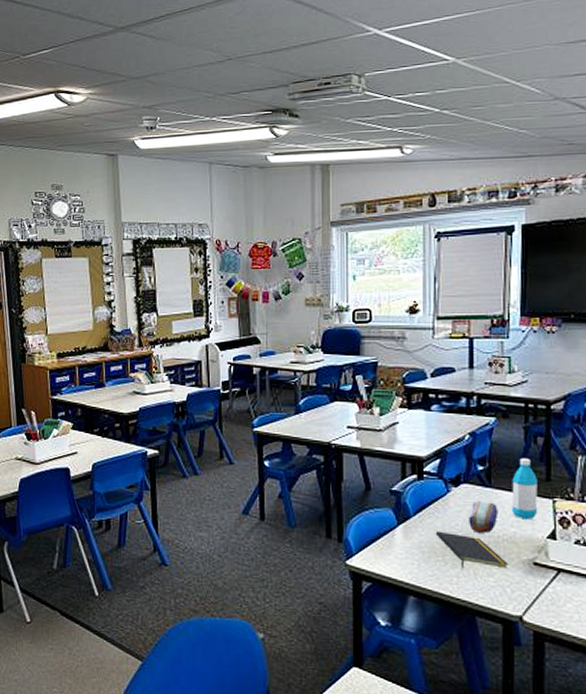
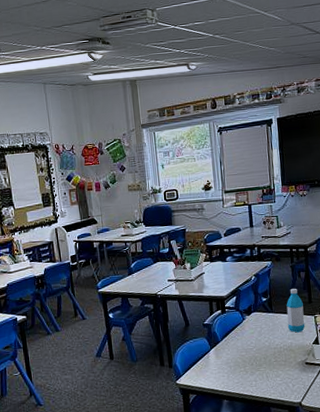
notepad: present [435,531,507,569] -> none [237,349,289,375]
pencil case: present [469,501,498,533] -> none [259,323,279,347]

